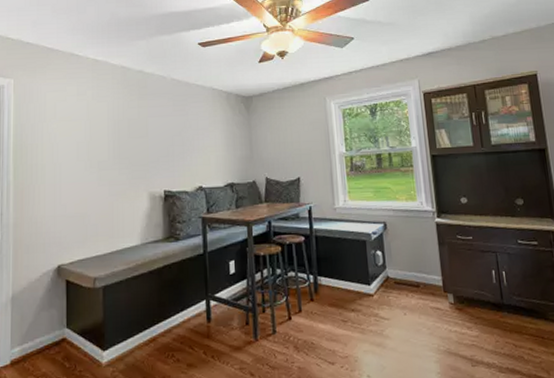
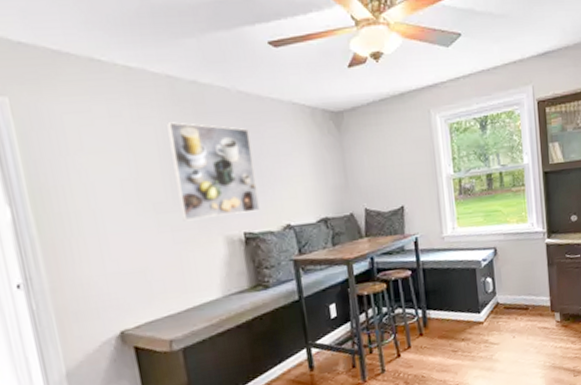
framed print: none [117,100,179,178] -> present [167,122,260,221]

